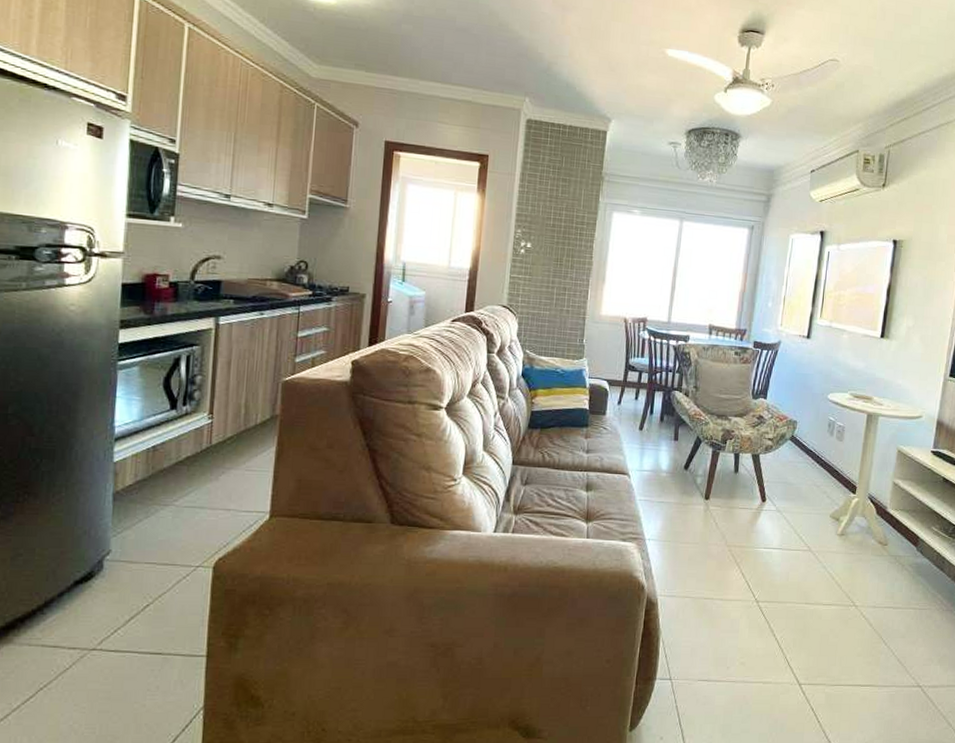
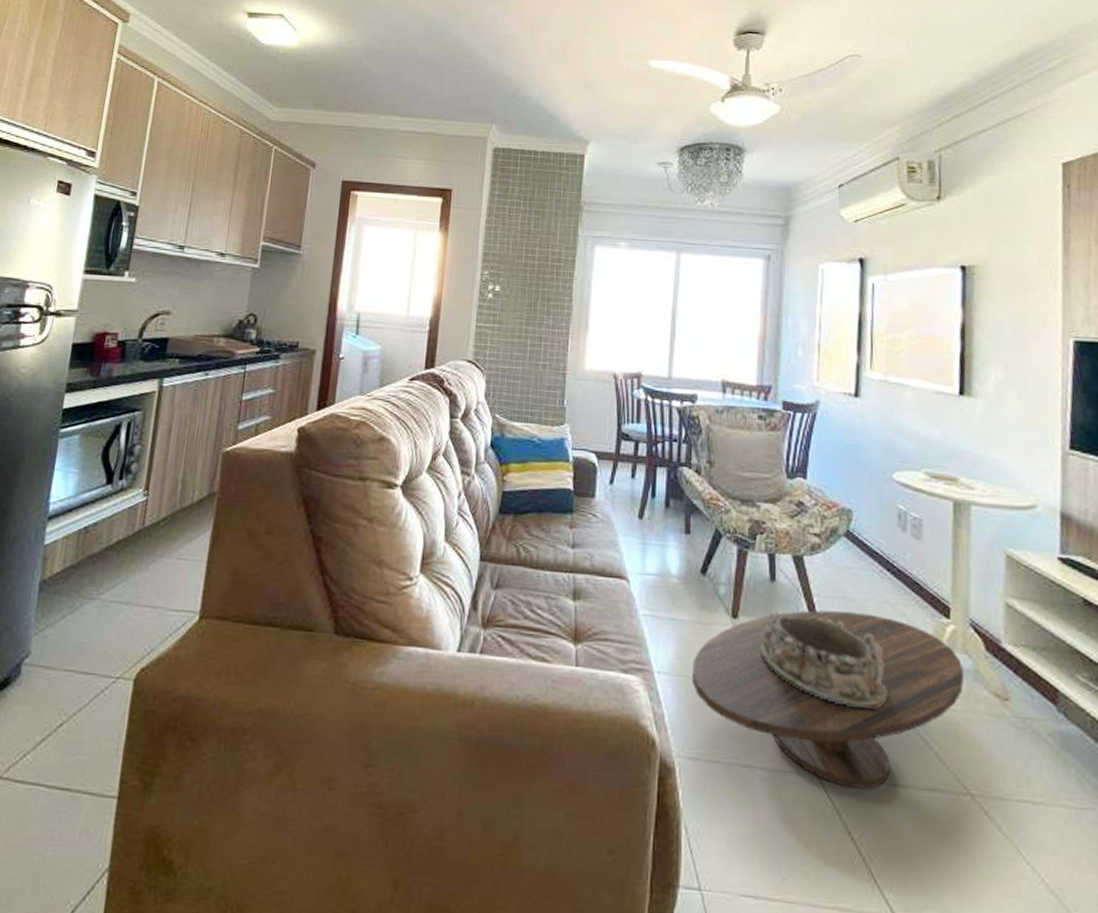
coffee table: none [672,492,861,607] -> present [691,610,965,790]
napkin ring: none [724,493,809,557] -> present [761,610,887,710]

